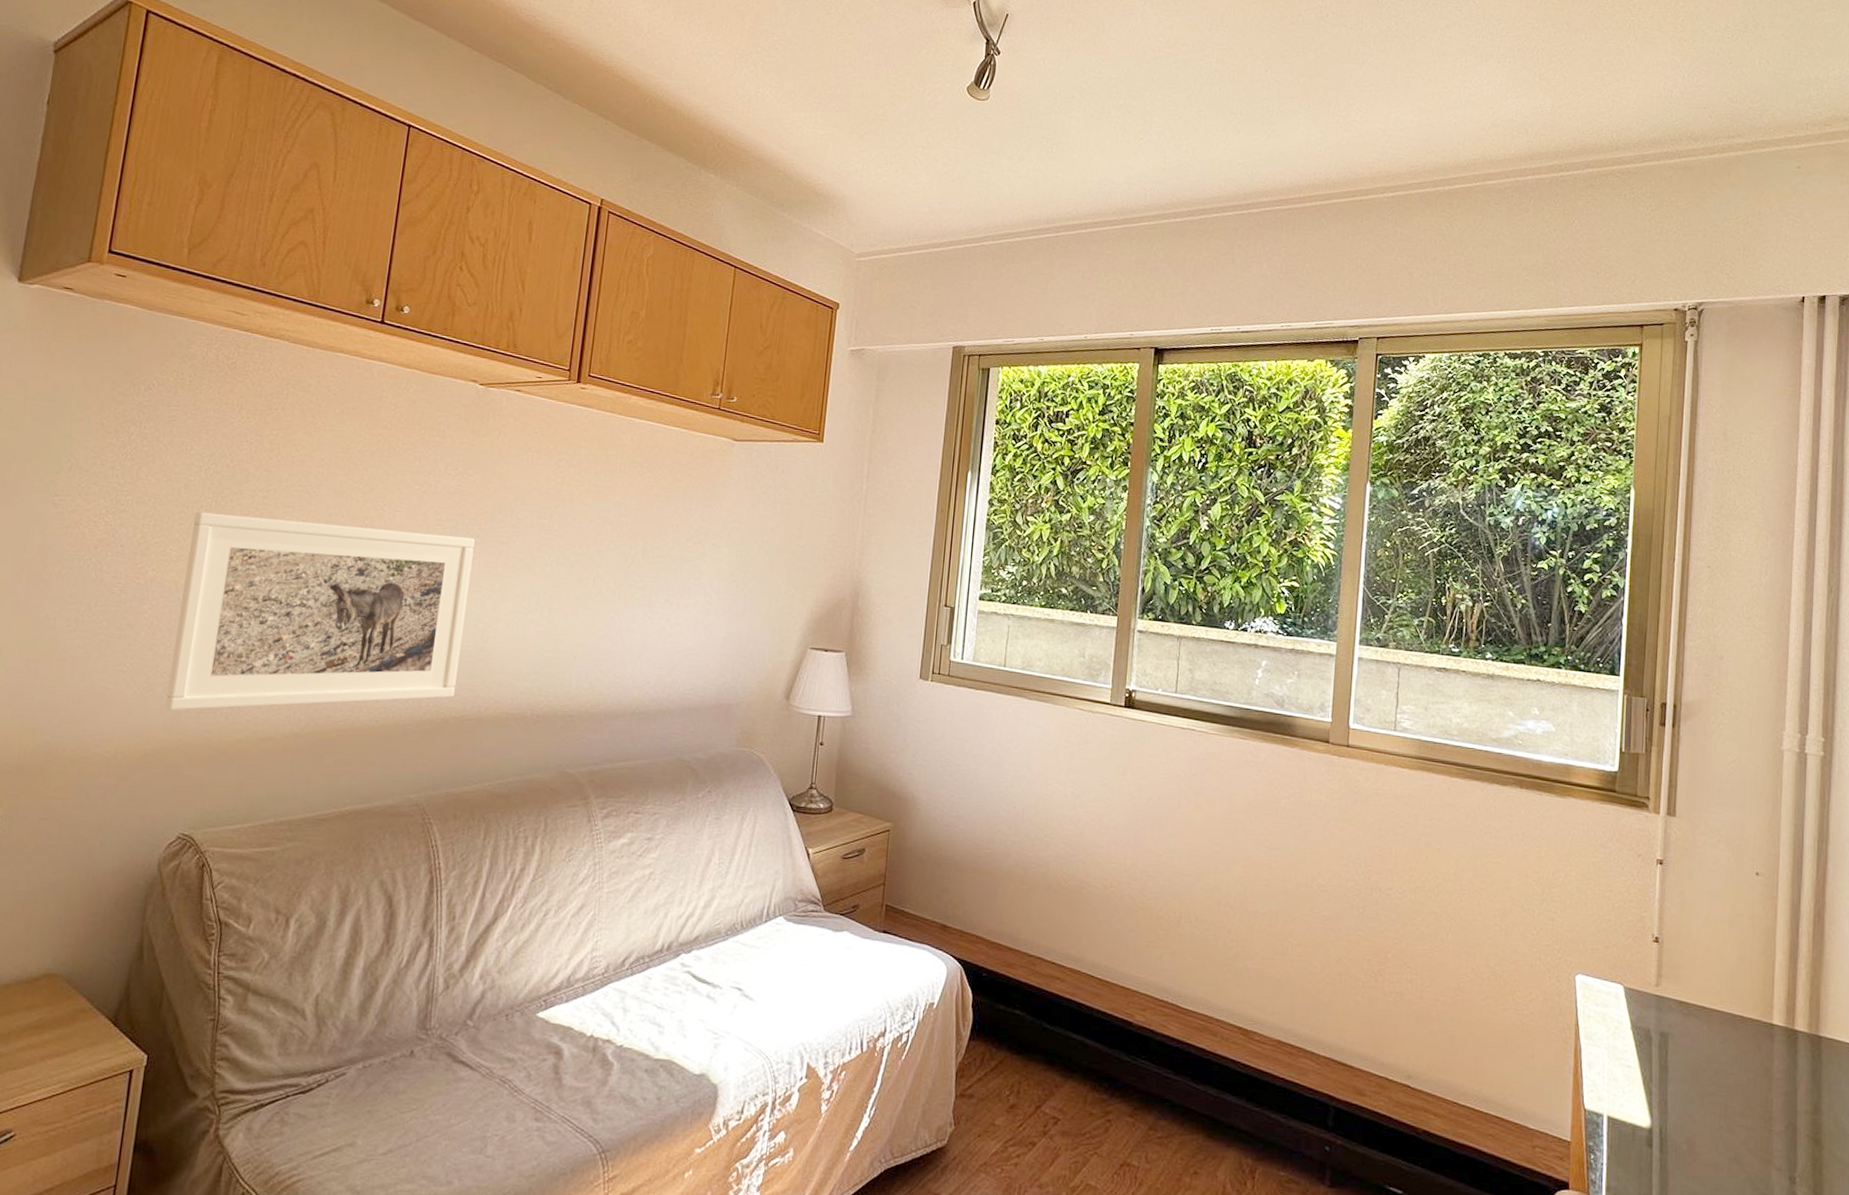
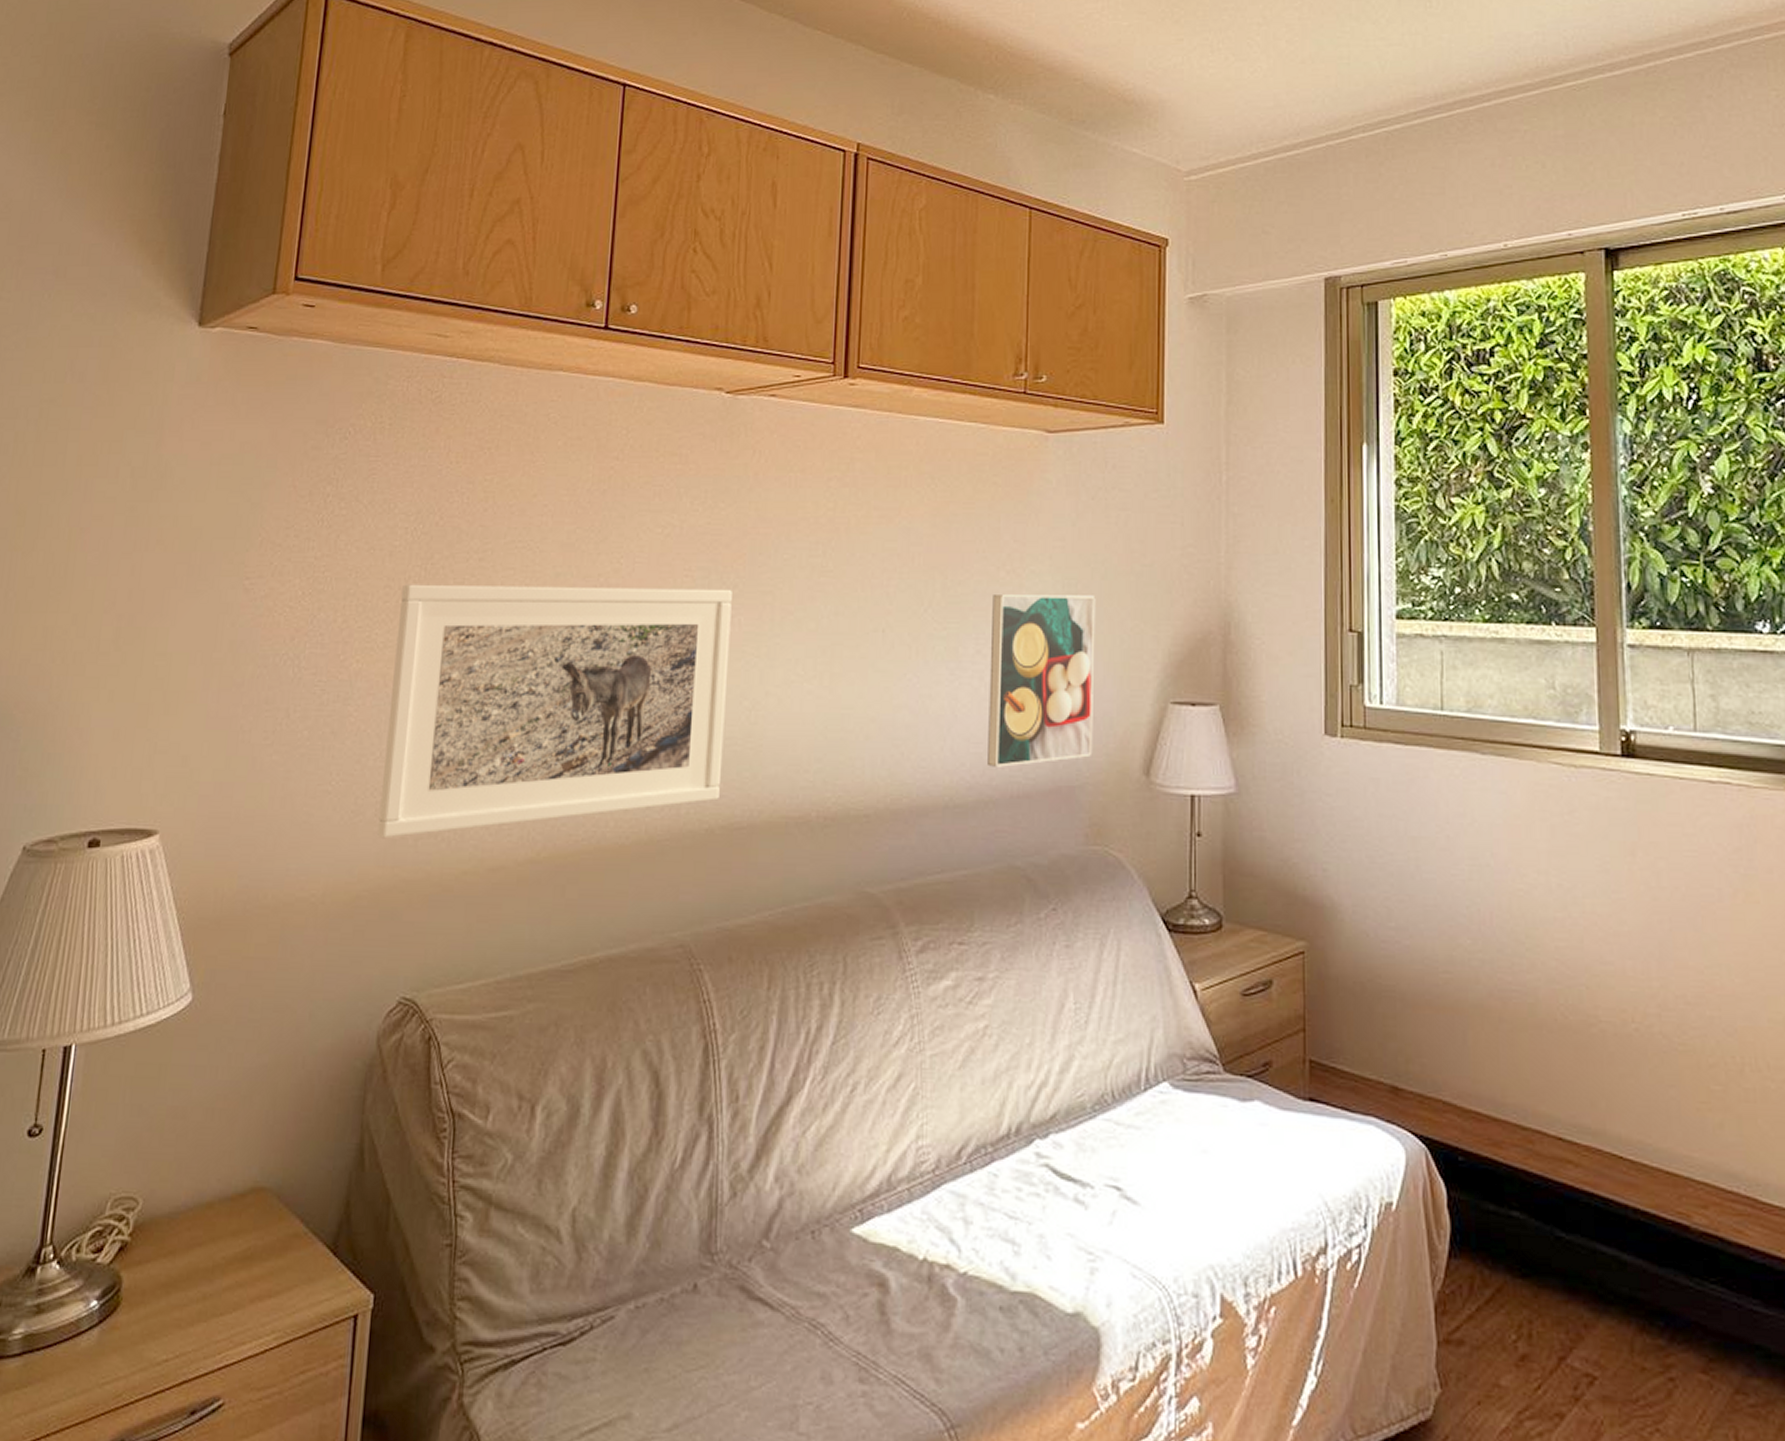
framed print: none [667,559,760,687] -> present [988,595,1096,767]

